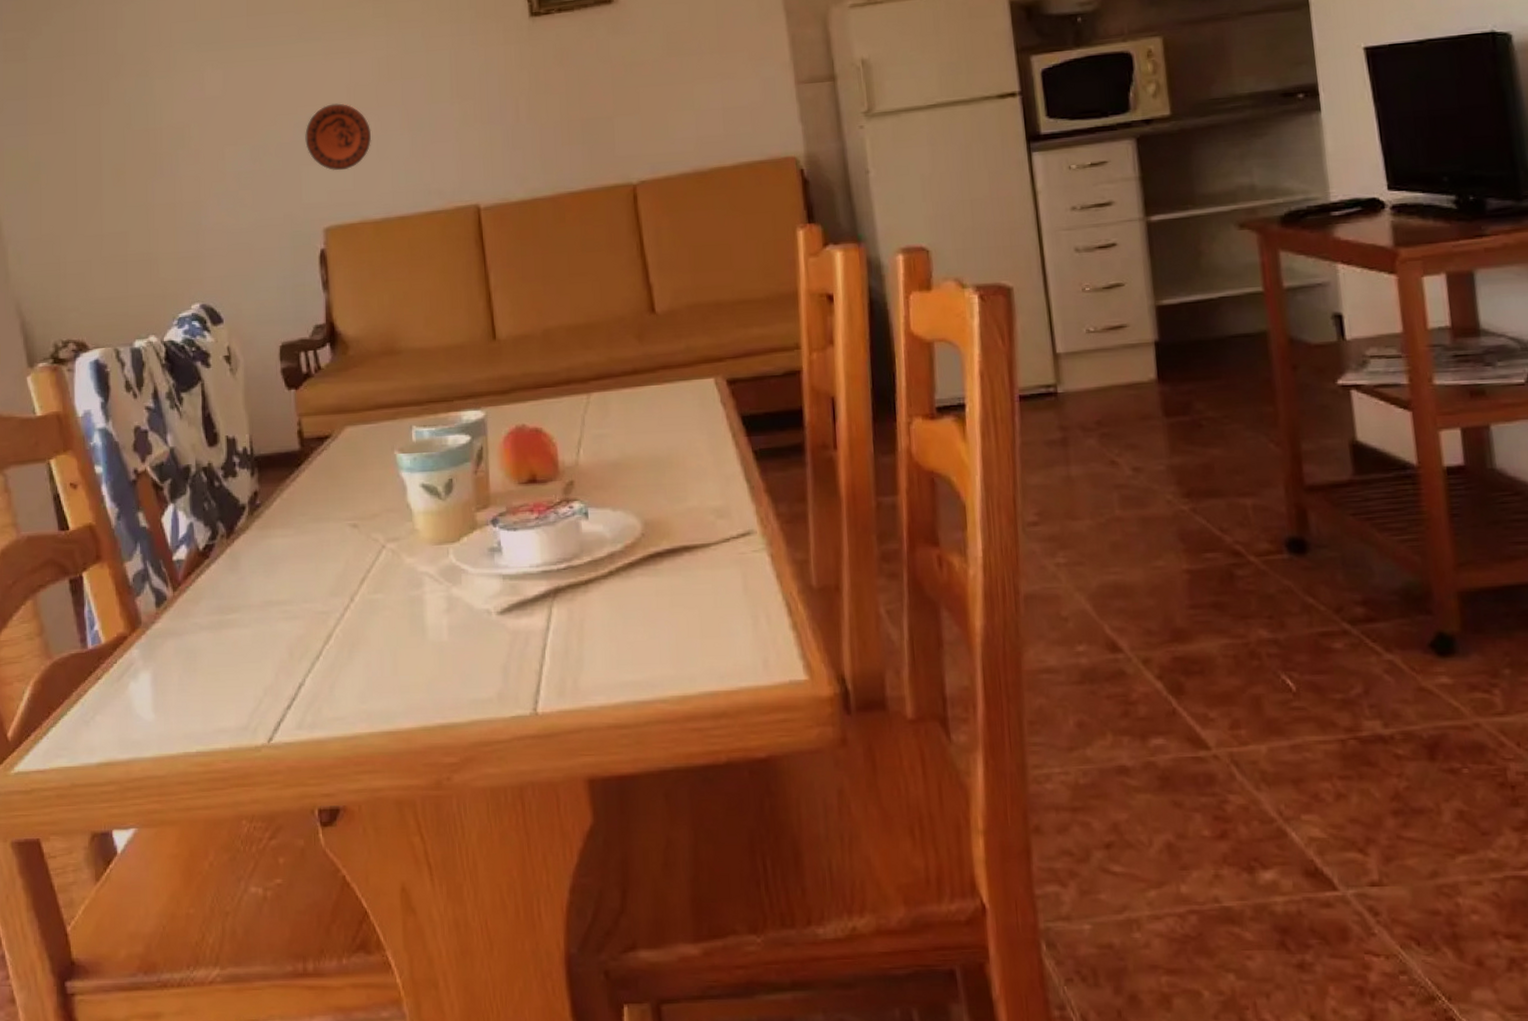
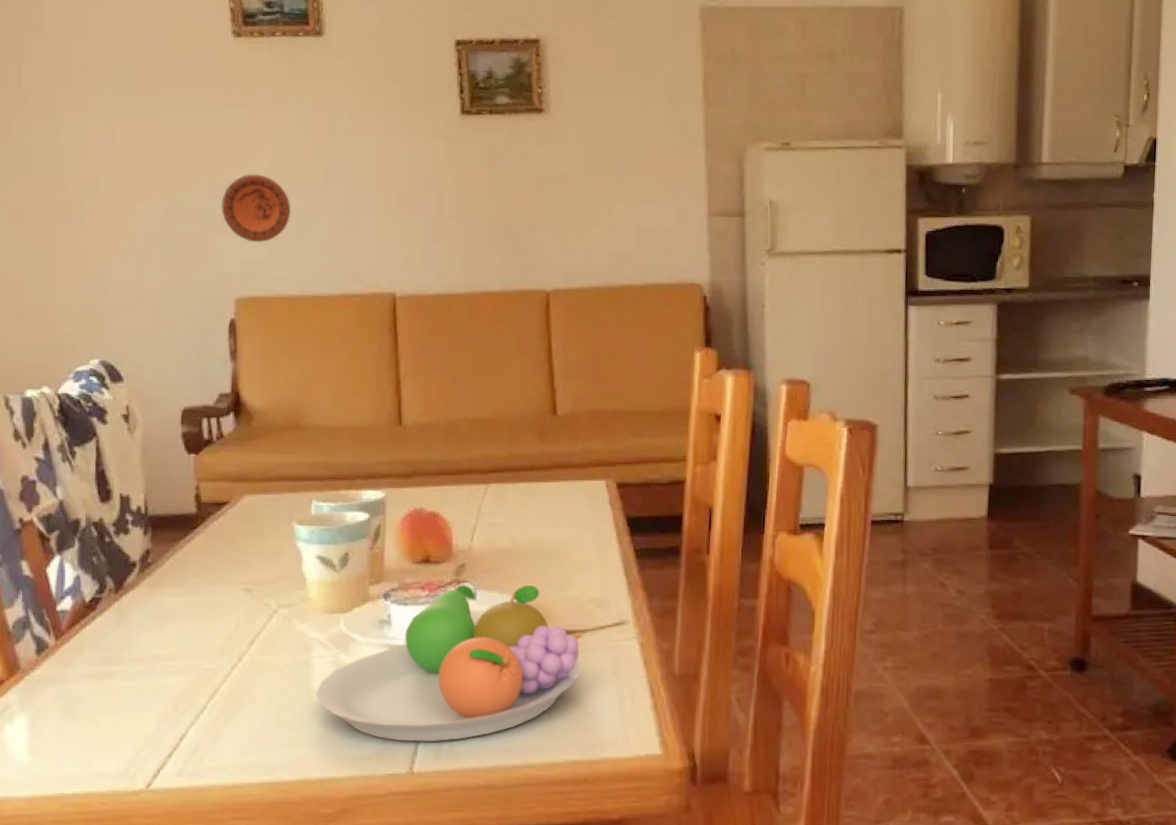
fruit bowl: none [430,499,708,680] -> present [315,584,582,742]

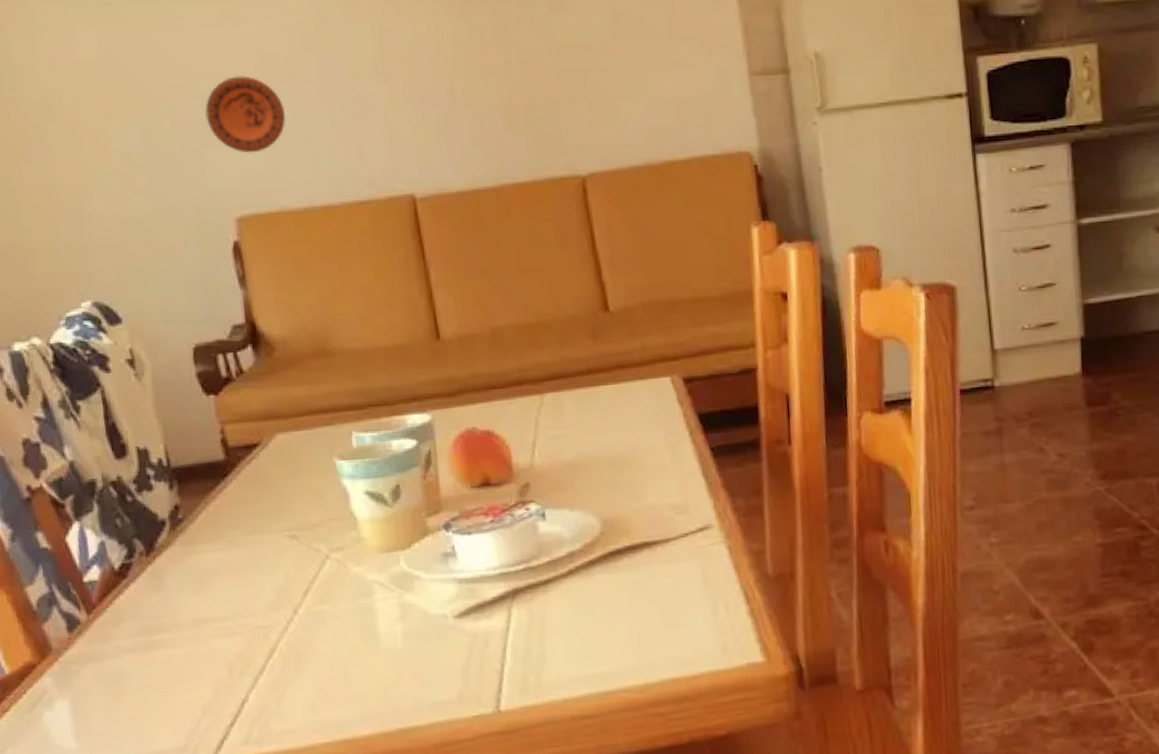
fruit bowl: present [315,584,582,742] -> none [383,498,668,680]

